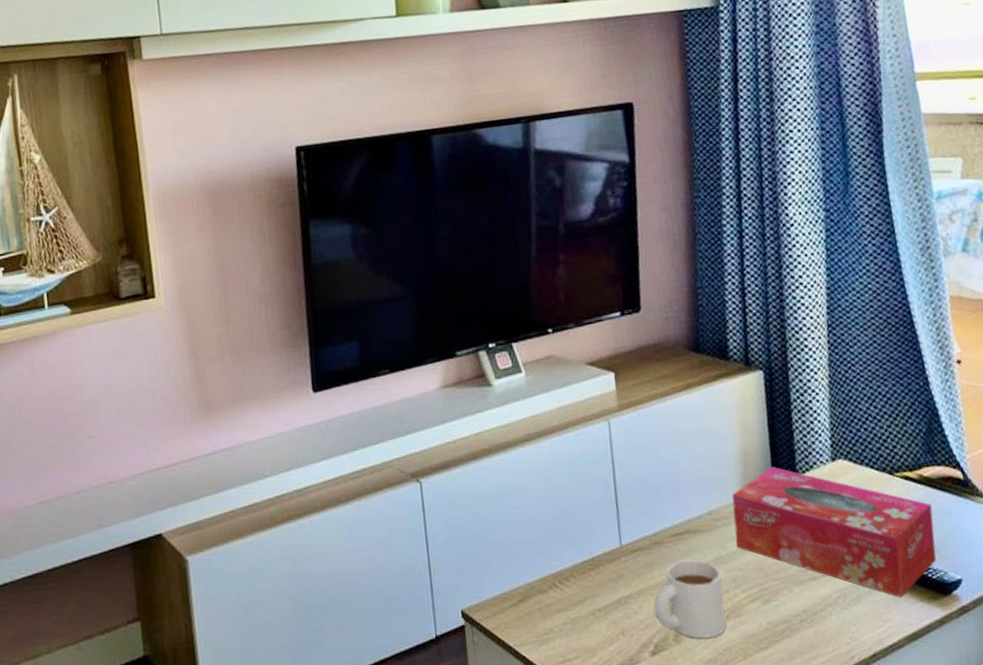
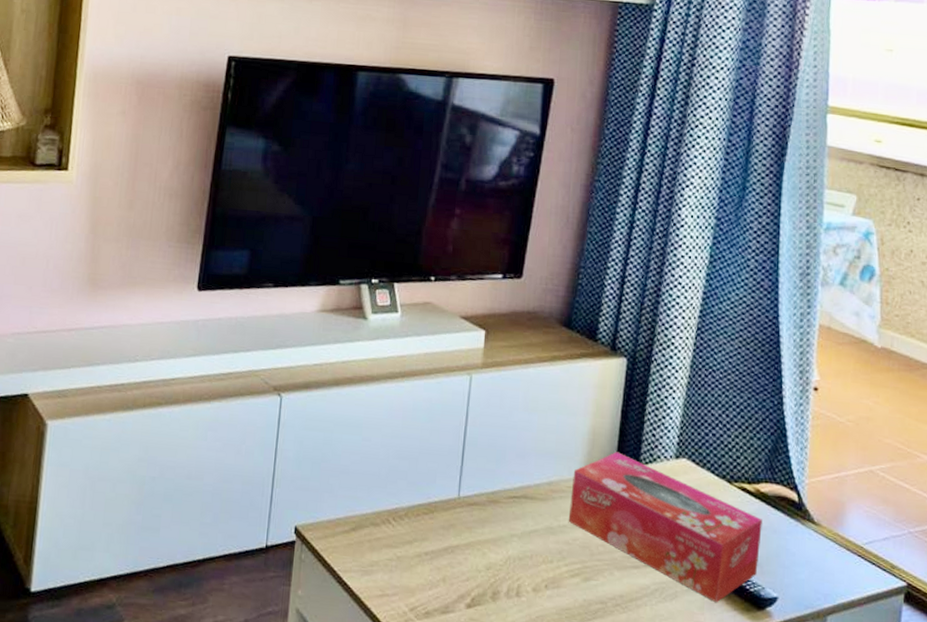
mug: present [653,559,727,639] -> none [478,522,549,603]

